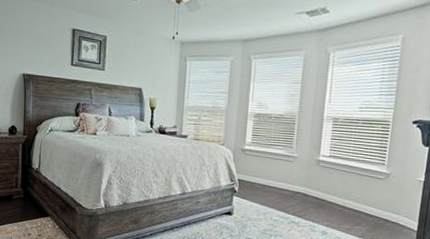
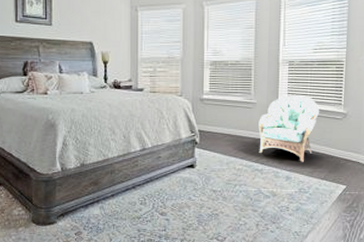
armchair: none [296,151,362,219] -> present [258,95,319,162]

